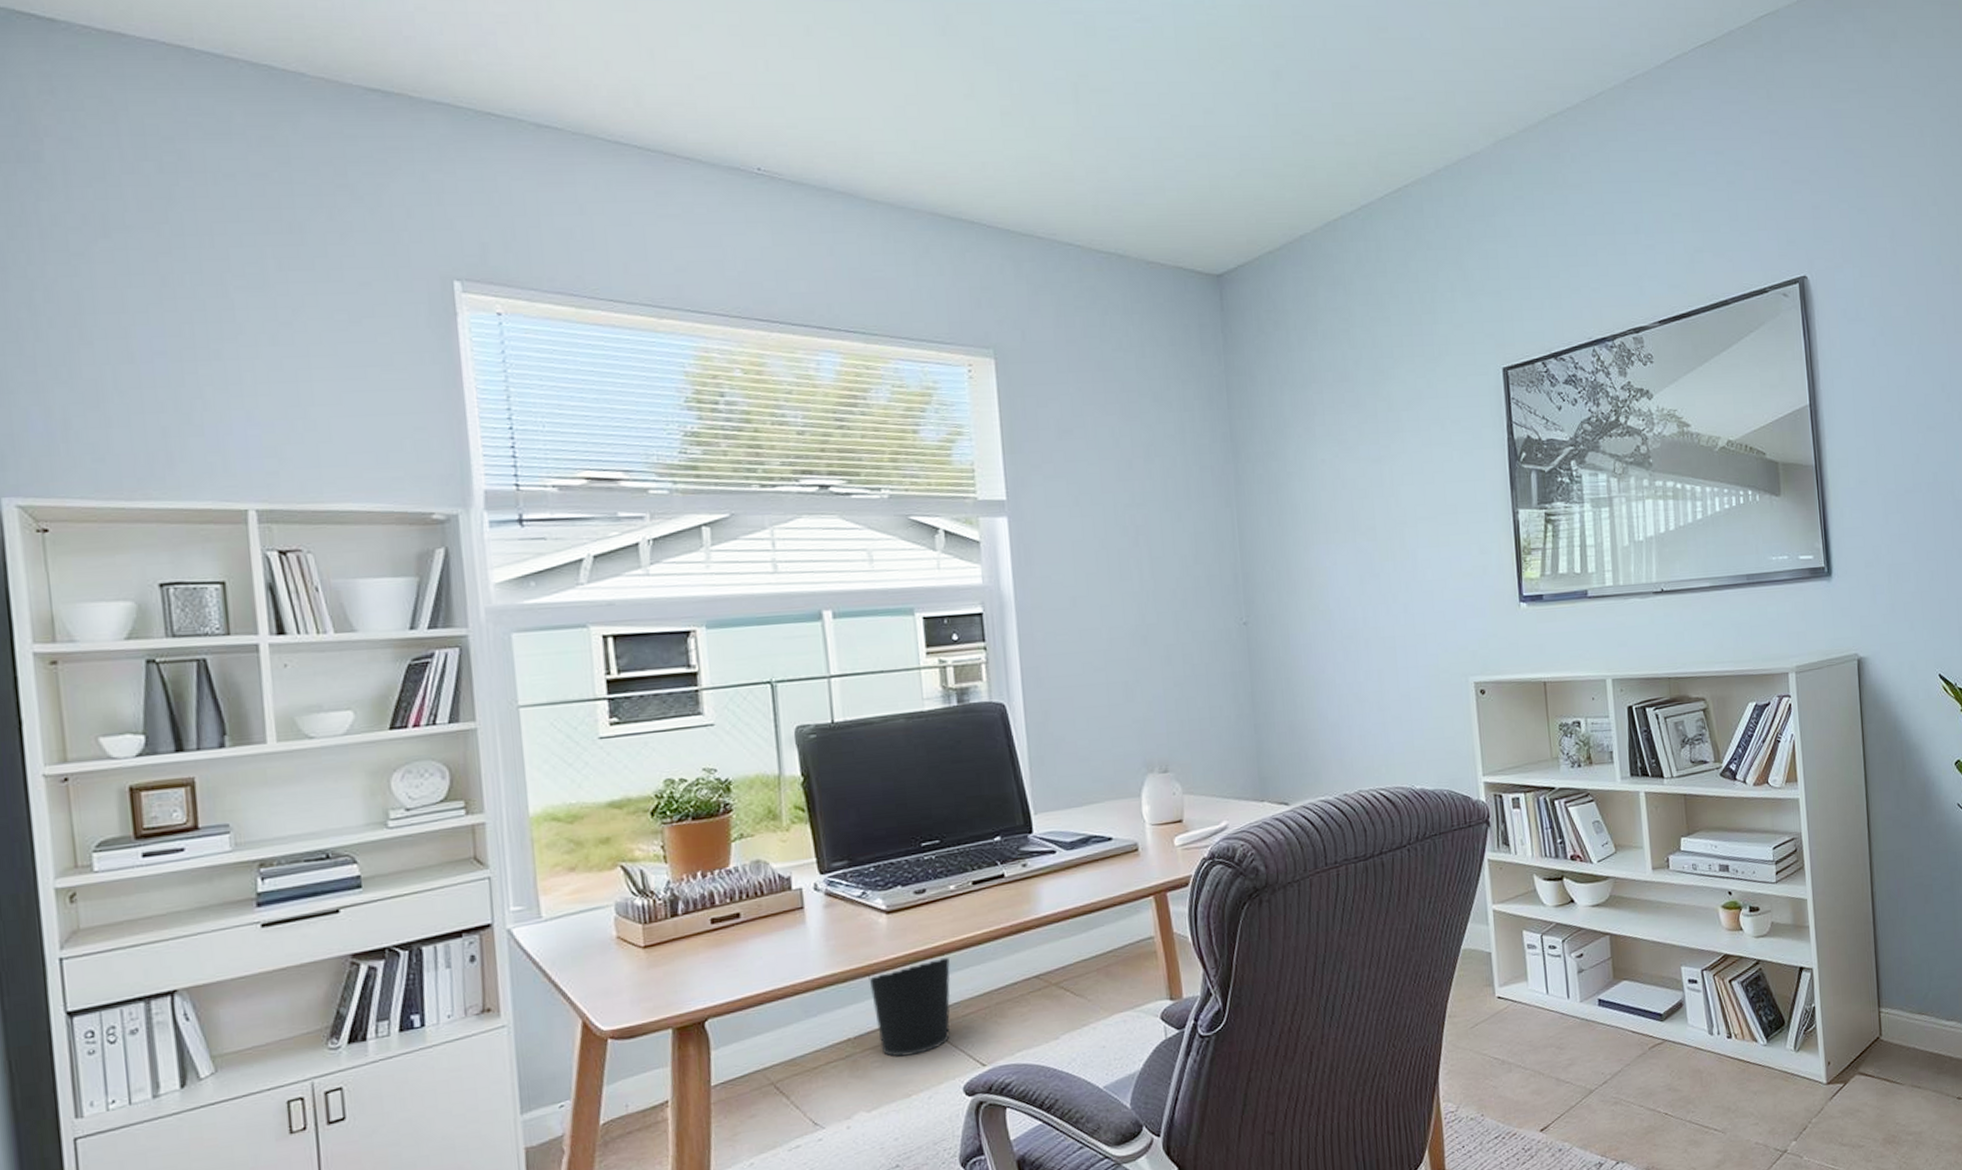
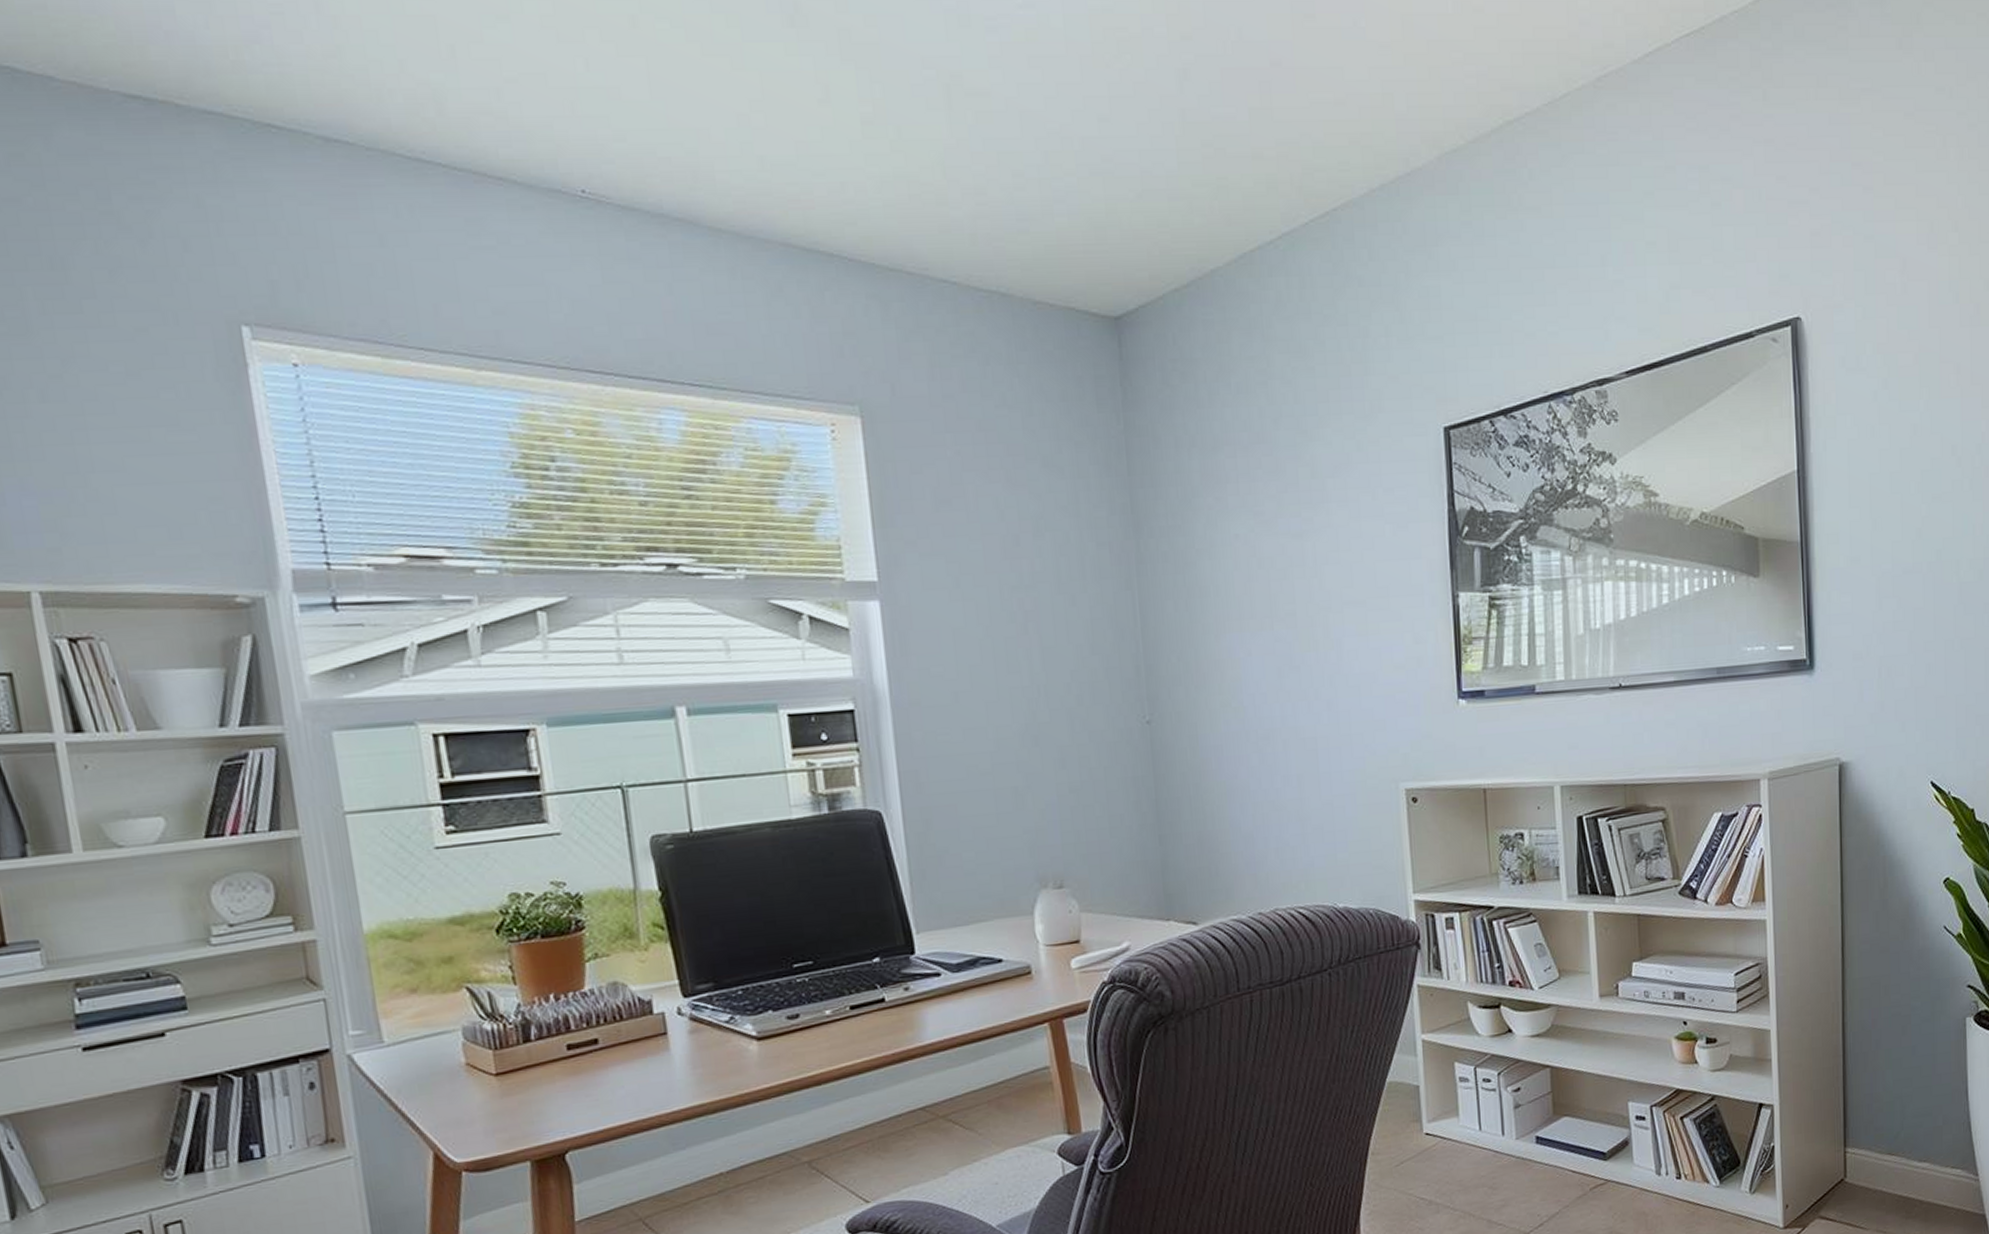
wastebasket: present [868,957,951,1057] -> none [740,1087,830,1193]

